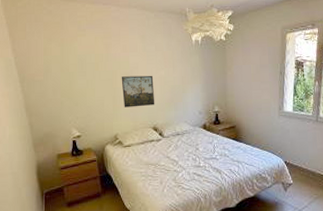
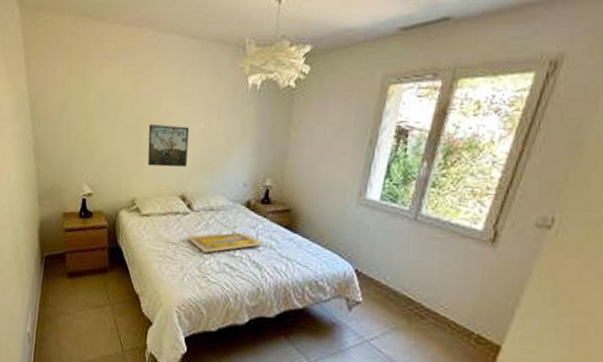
serving tray: none [162,148,220,168] -> present [187,232,264,253]

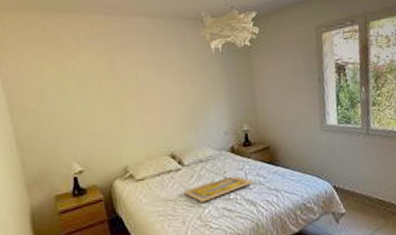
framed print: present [147,124,190,167] -> none [129,92,172,133]

